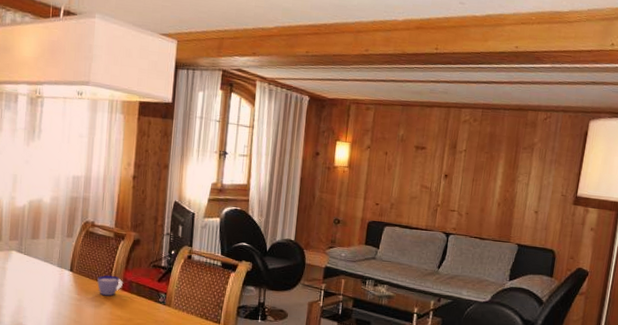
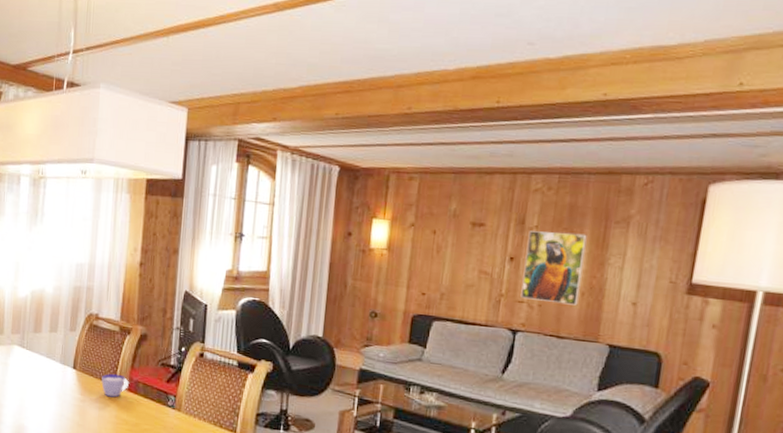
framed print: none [452,154,503,214] -> present [520,231,587,306]

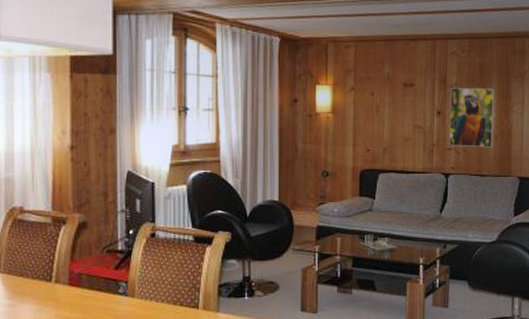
cup: present [101,374,129,398] -> none [34,269,69,296]

